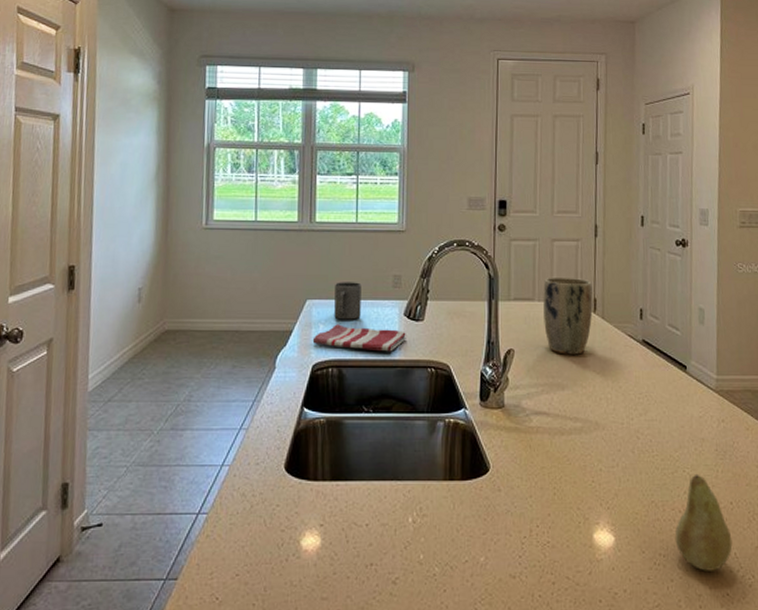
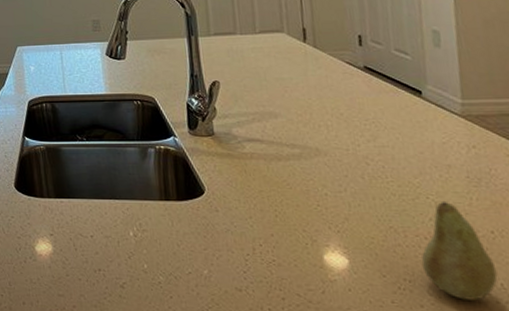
dish towel: present [312,324,406,352] -> none [26,66,110,88]
mug: present [334,282,361,320] -> none [40,28,66,62]
plant pot: present [543,276,593,355] -> none [244,9,303,84]

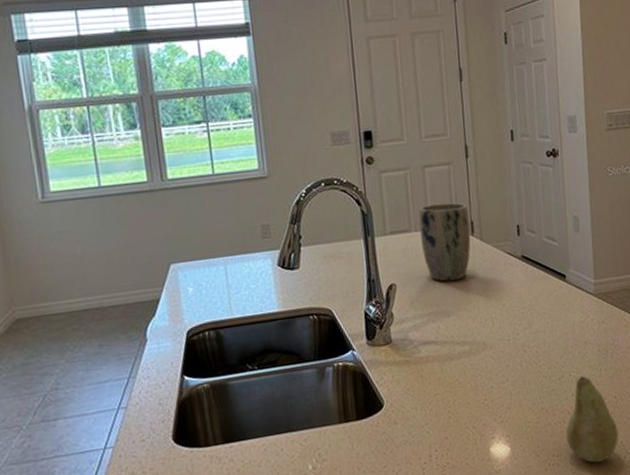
plant pot: none [244,9,303,84] -> present [419,202,471,282]

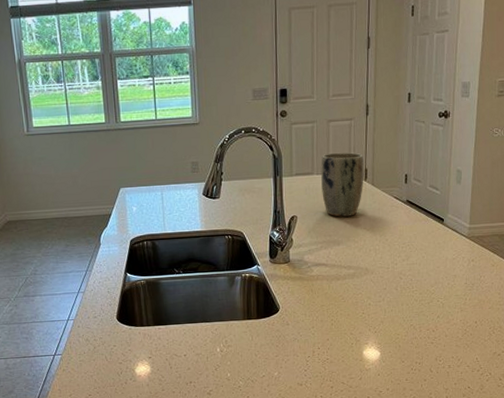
fruit: present [565,375,619,463] -> none [428,302,475,372]

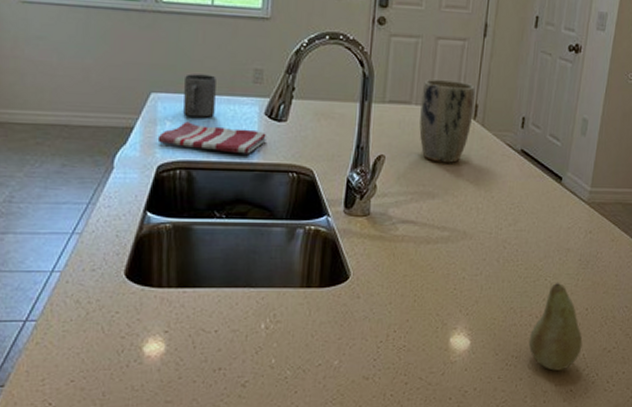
dish towel: none [128,206,206,226] -> present [157,122,266,154]
mug: none [143,170,167,203] -> present [183,74,216,118]
fruit: none [428,302,475,372] -> present [528,282,583,371]

